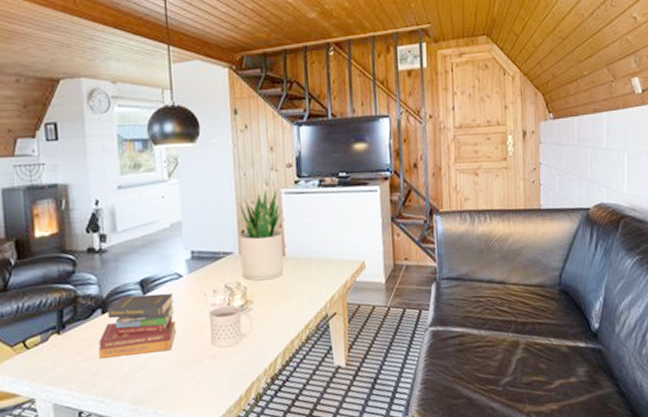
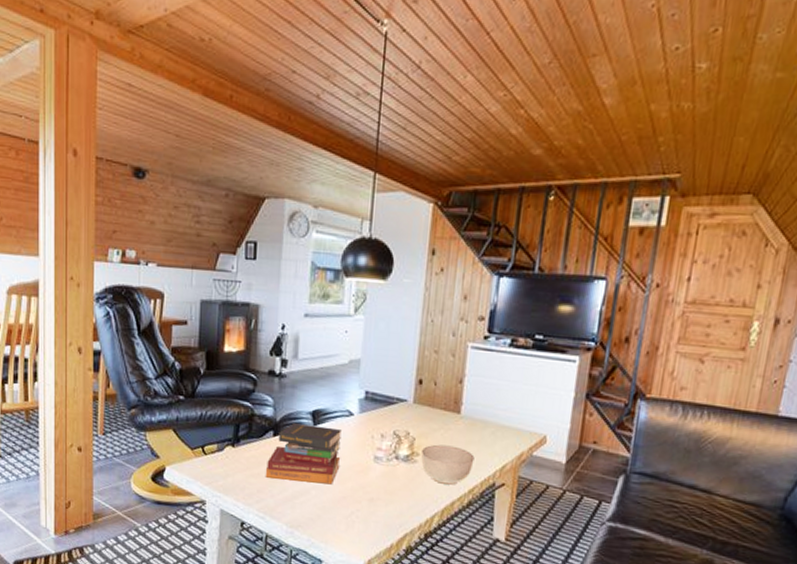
mug: present [209,305,253,348] -> none [372,452,416,495]
planter: present [238,190,284,281] -> none [412,341,467,436]
bowl: none [255,287,305,326] -> present [421,444,475,485]

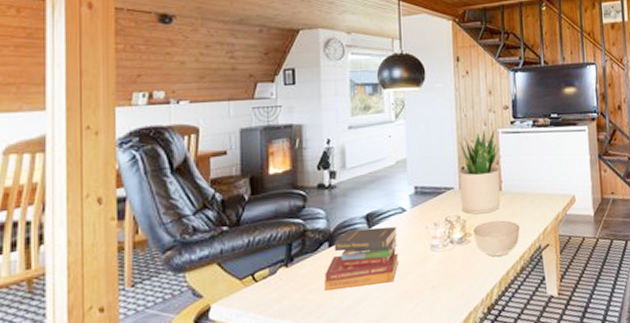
planter: none [412,341,467,436] -> present [459,130,501,215]

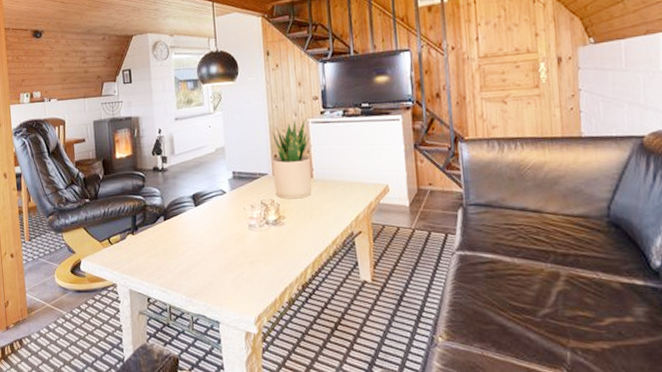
books: present [323,226,399,290] -> none [161,206,222,256]
bowl: present [473,220,520,257] -> none [287,206,332,240]

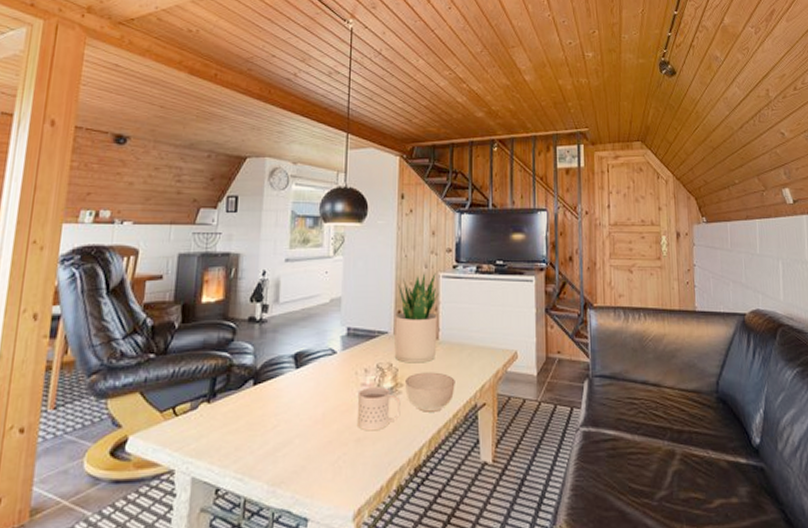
mug: none [248,219,286,256] -> present [358,387,401,431]
bowl: none [287,206,332,240] -> present [405,372,455,412]

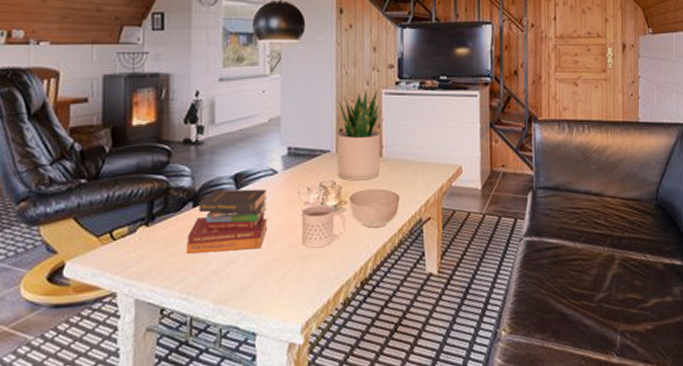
books: none [243,367,325,432] -> present [185,189,268,254]

